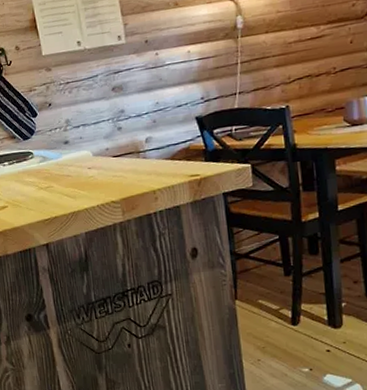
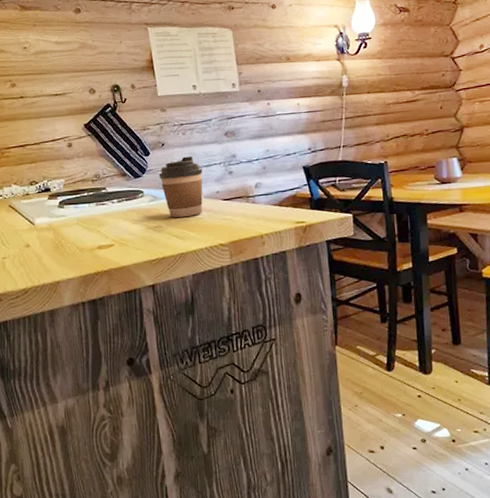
coffee cup: none [47,114,93,177] -> present [159,156,203,217]

